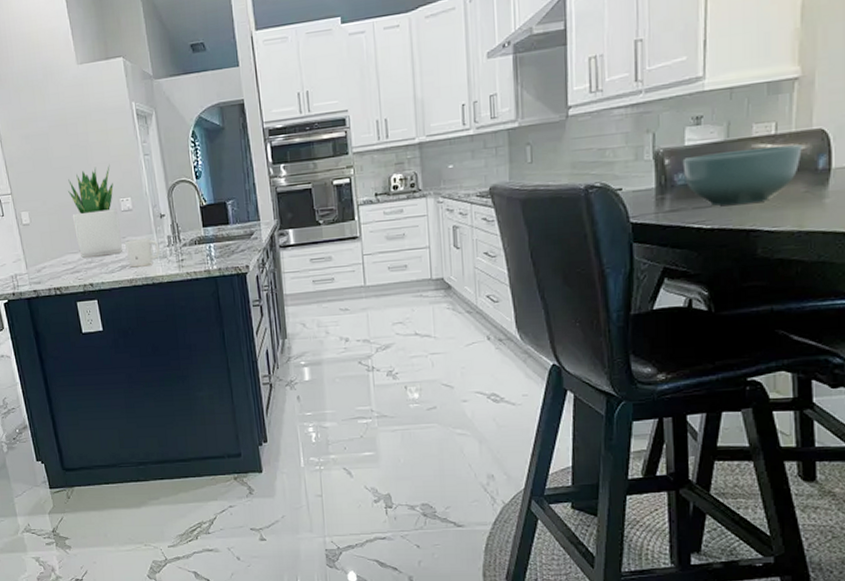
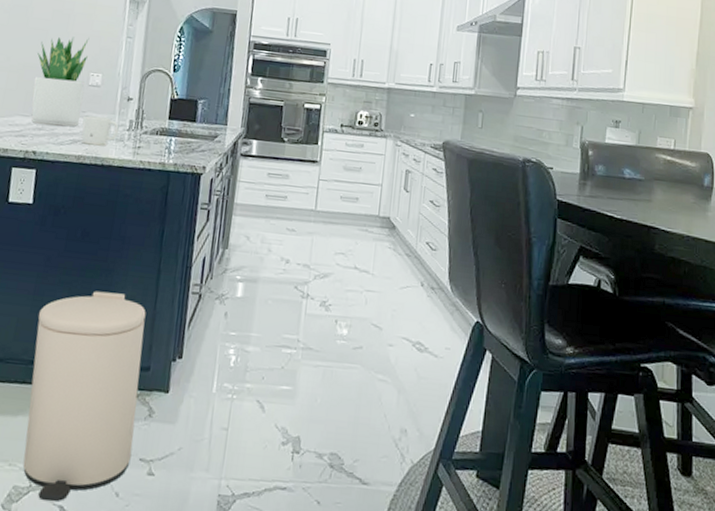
pedal bin: none [134,395,243,570] -> present [23,291,146,502]
bowl: present [682,144,802,206] -> none [602,153,693,204]

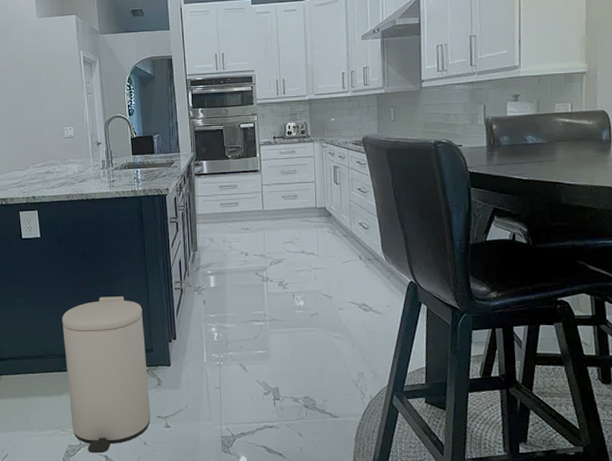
planter: present [31,36,90,128] -> none [20,99,63,175]
mug: present [81,115,119,146] -> none [66,161,95,185]

